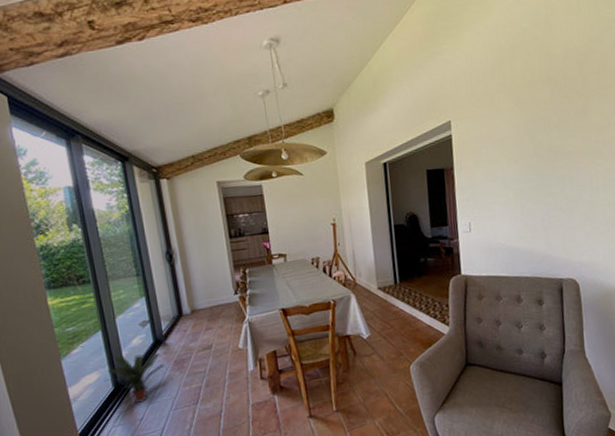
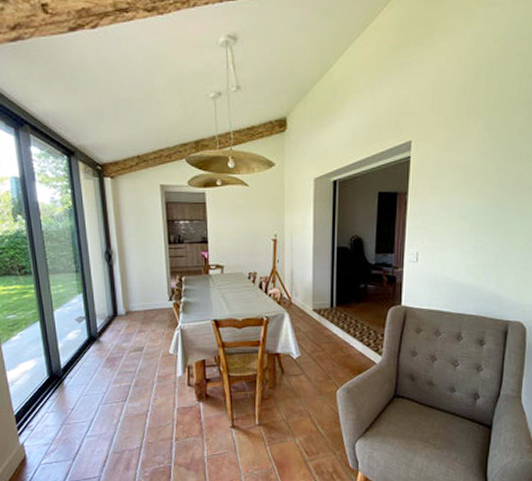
potted plant: present [103,352,165,403] -> none [39,348,97,393]

